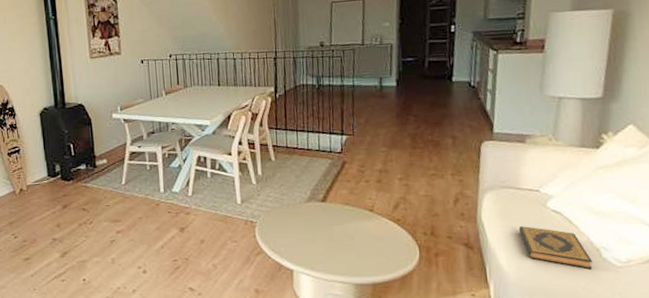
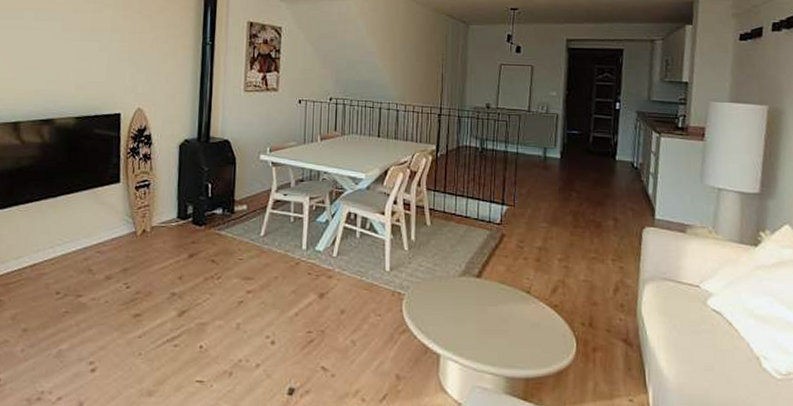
hardback book: present [518,226,593,270] -> none [678,325,753,380]

